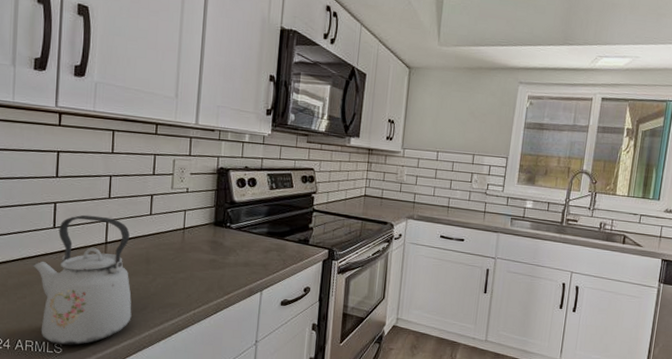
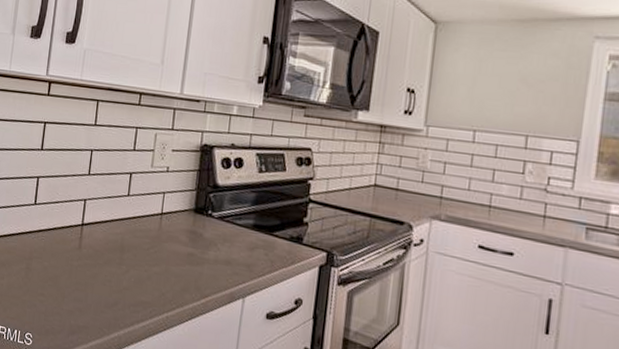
kettle: present [32,215,132,345] -> none [12,192,106,339]

